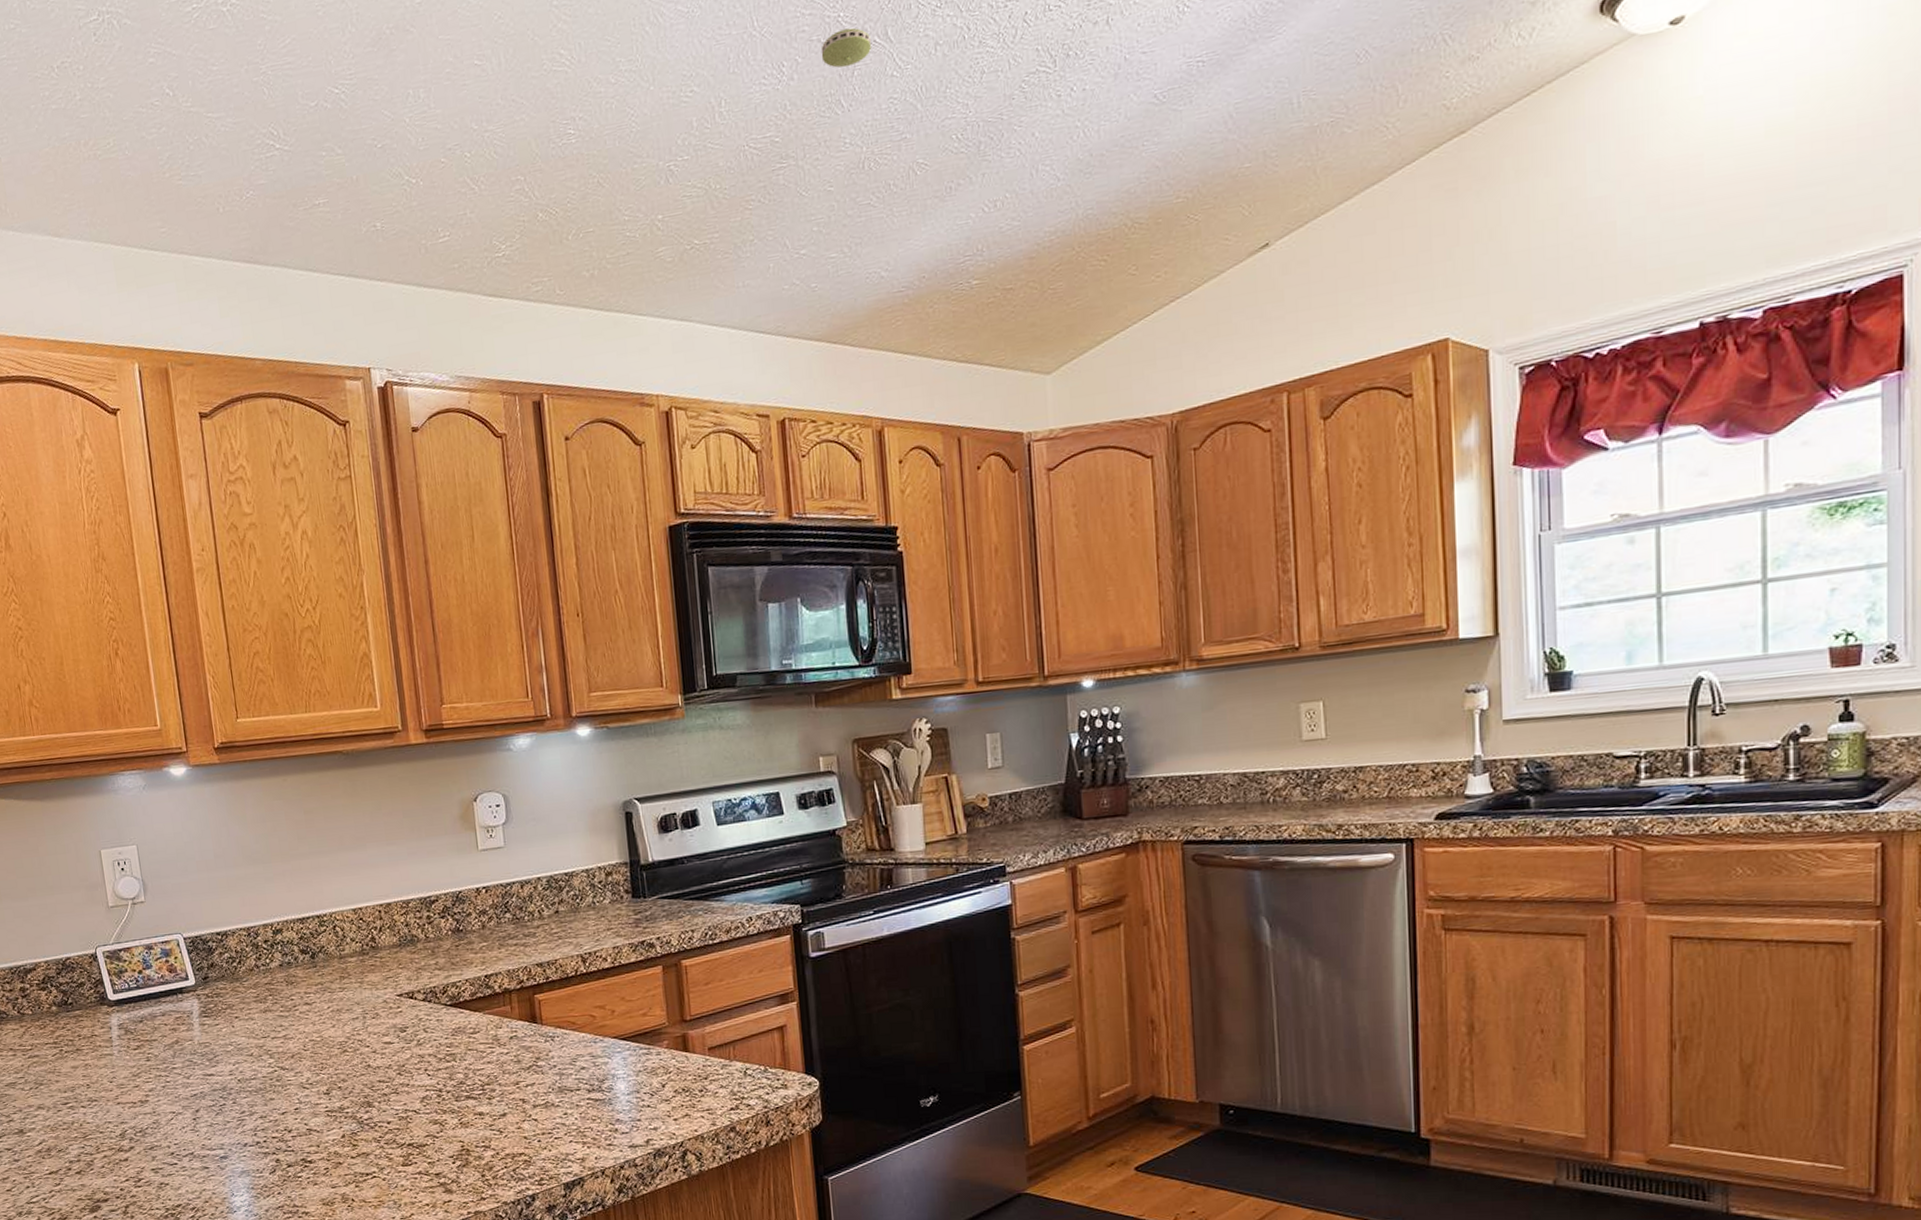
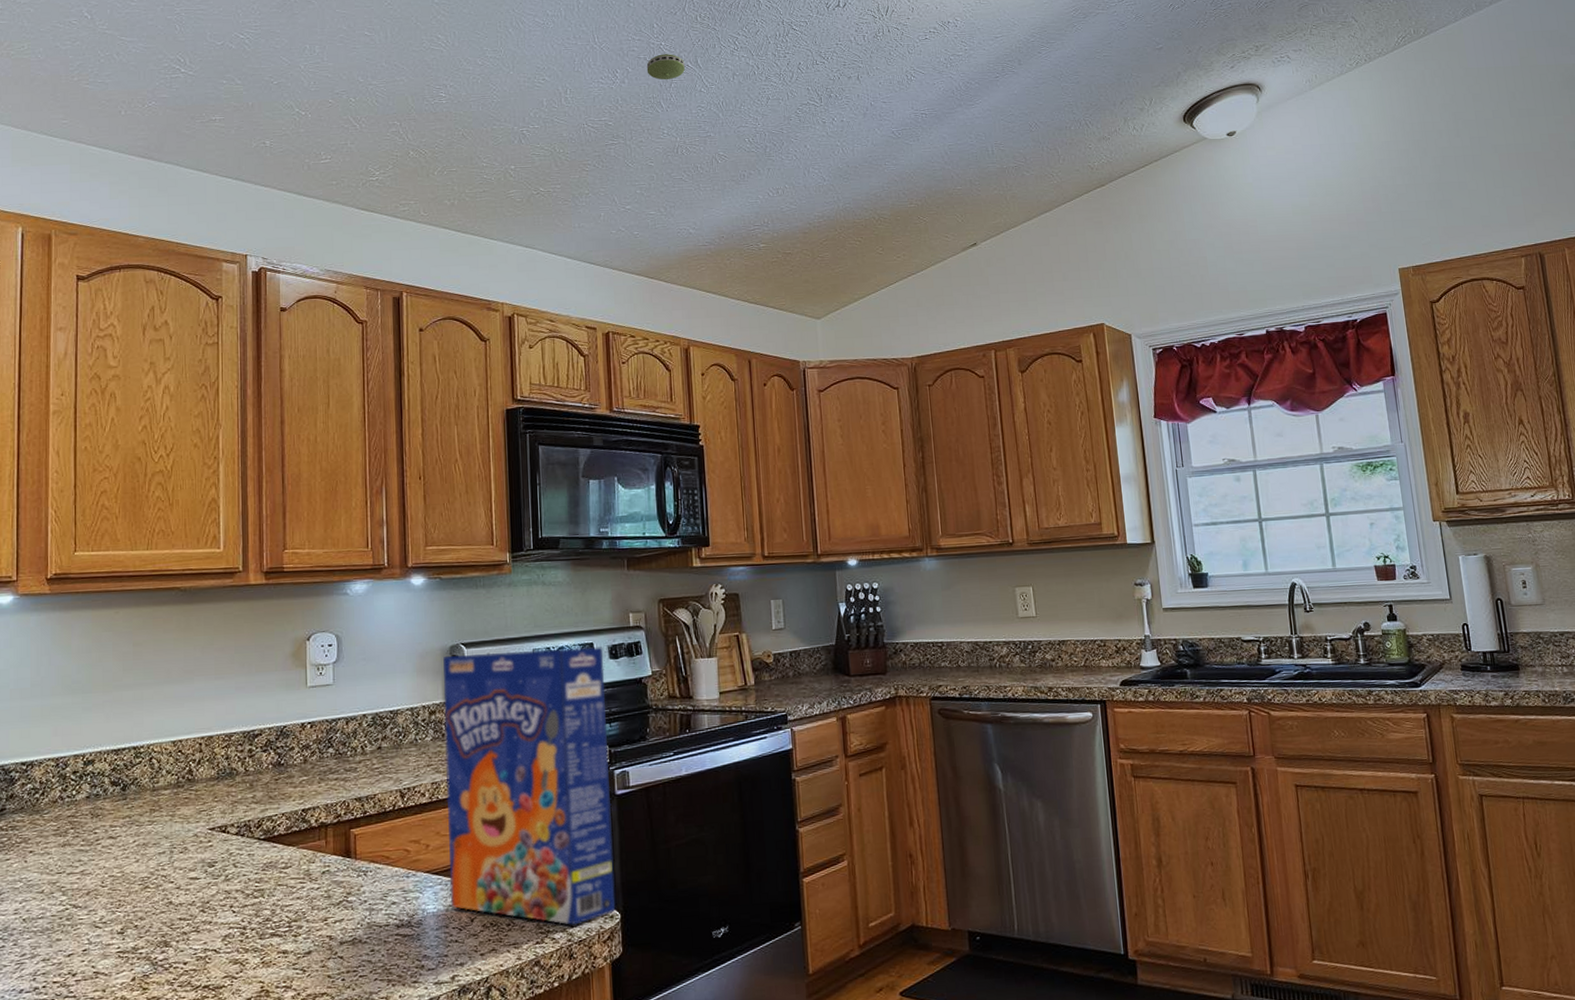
cereal box: none [616,796,814,1092] -> present [443,647,616,925]

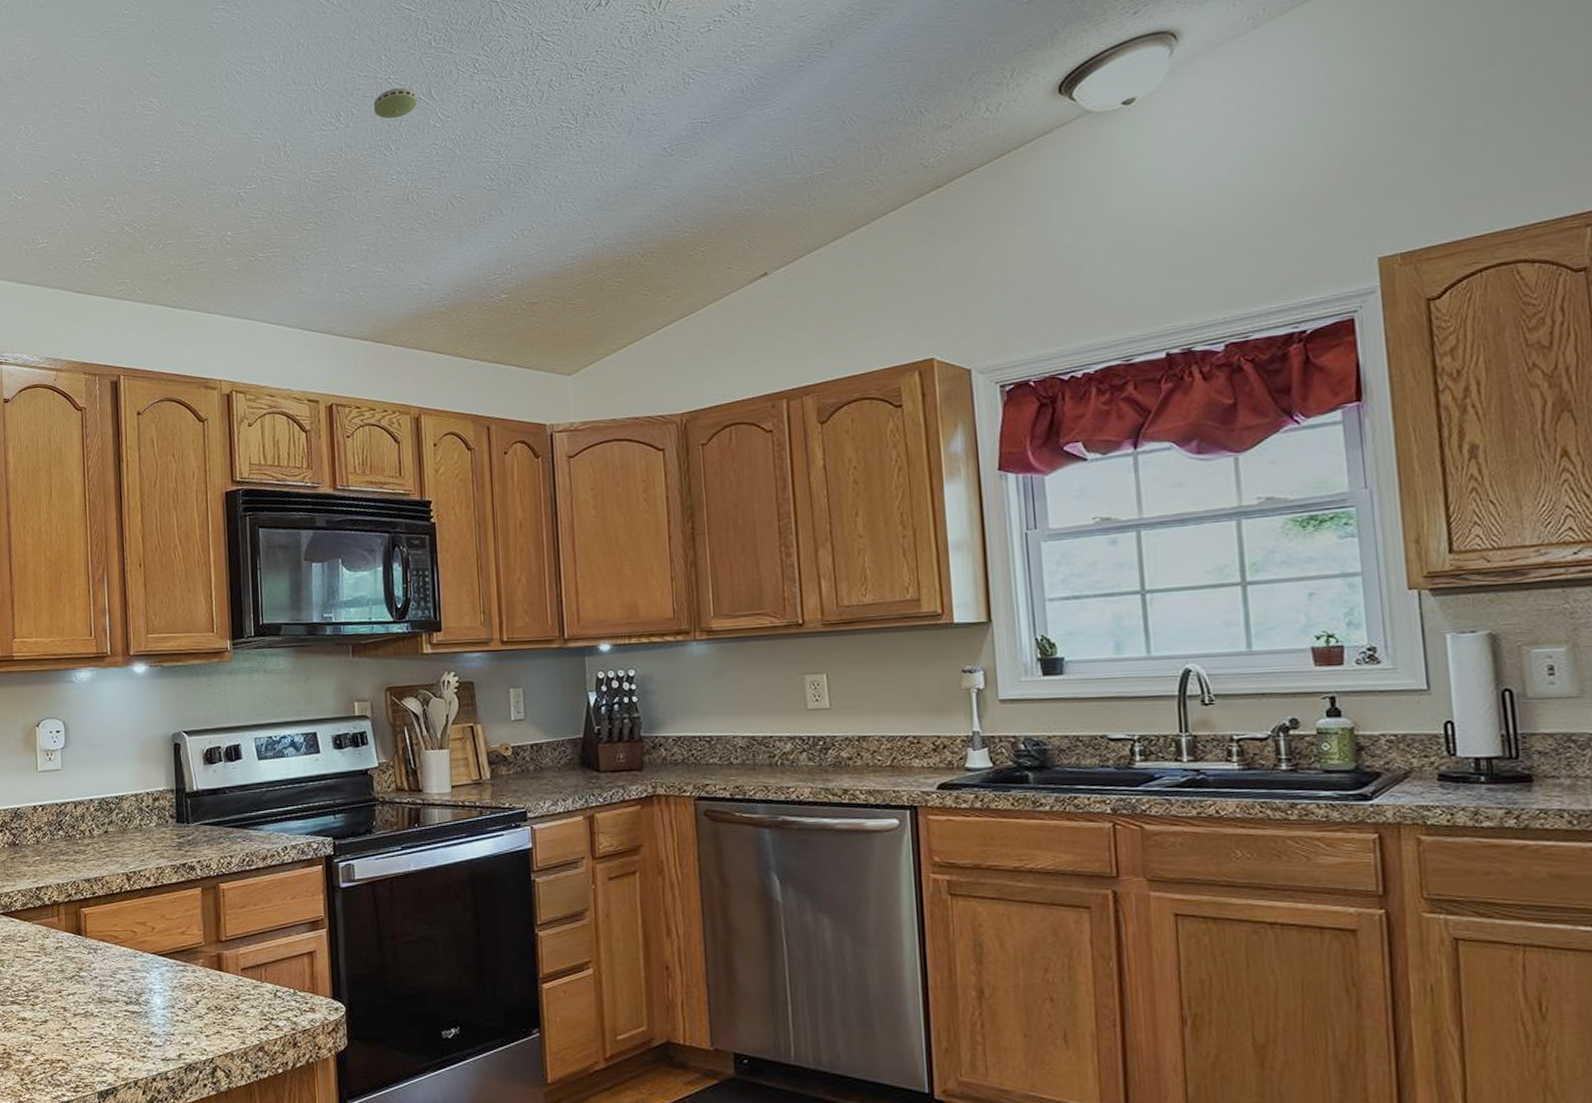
cereal box: present [443,647,616,925] -> none [166,736,341,1014]

